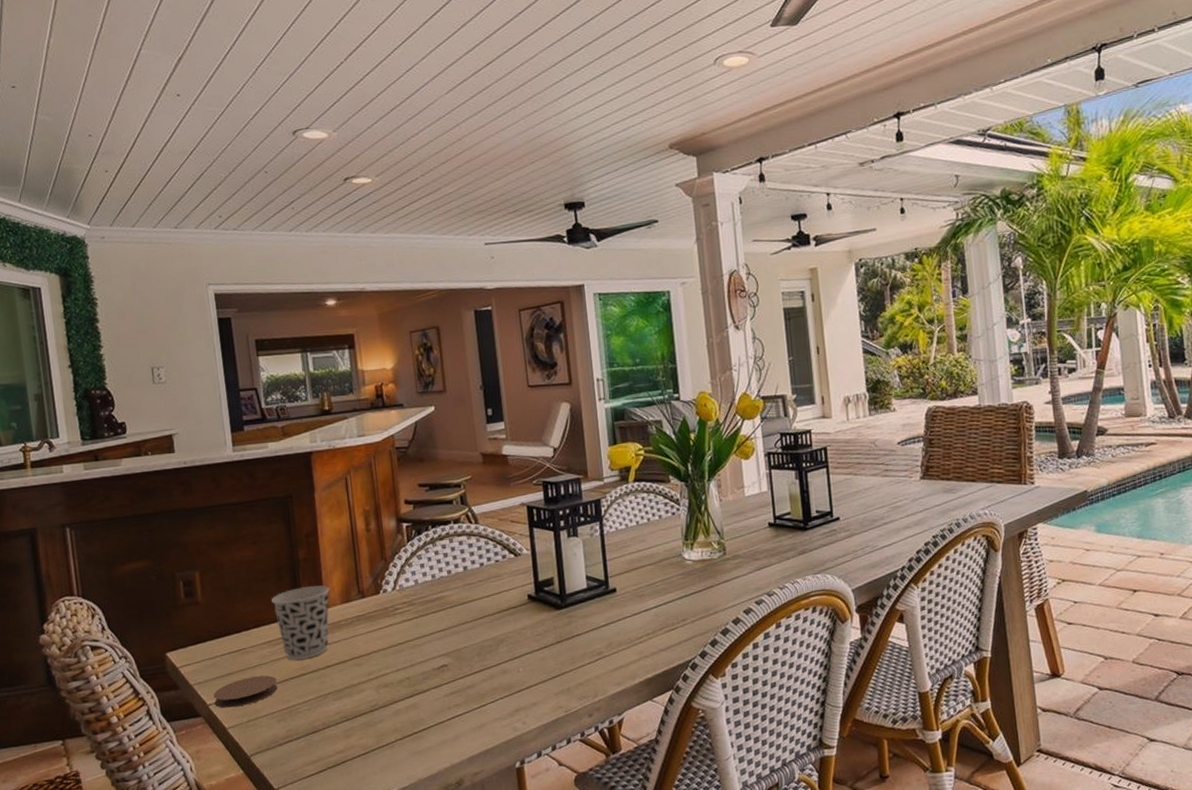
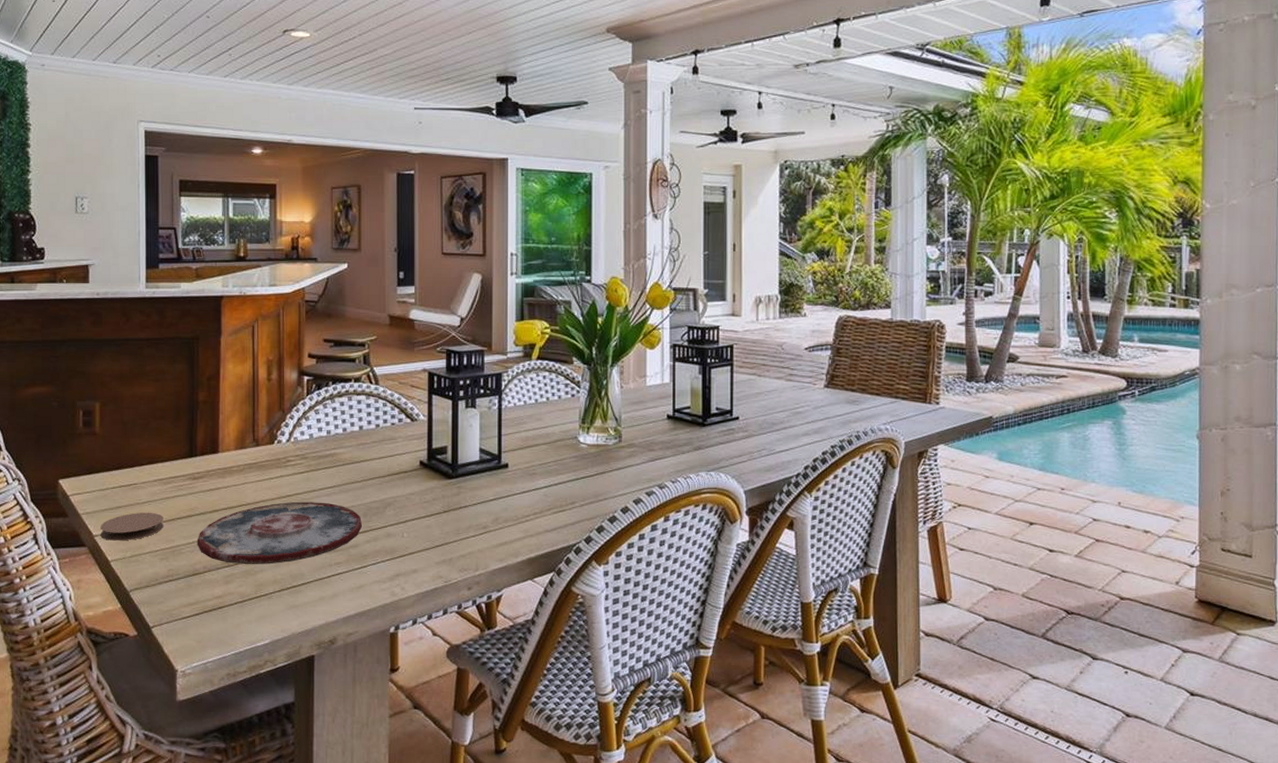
cup: present [271,585,330,660] -> none [167,429,226,502]
plate: none [312,646,477,718] -> present [197,501,362,565]

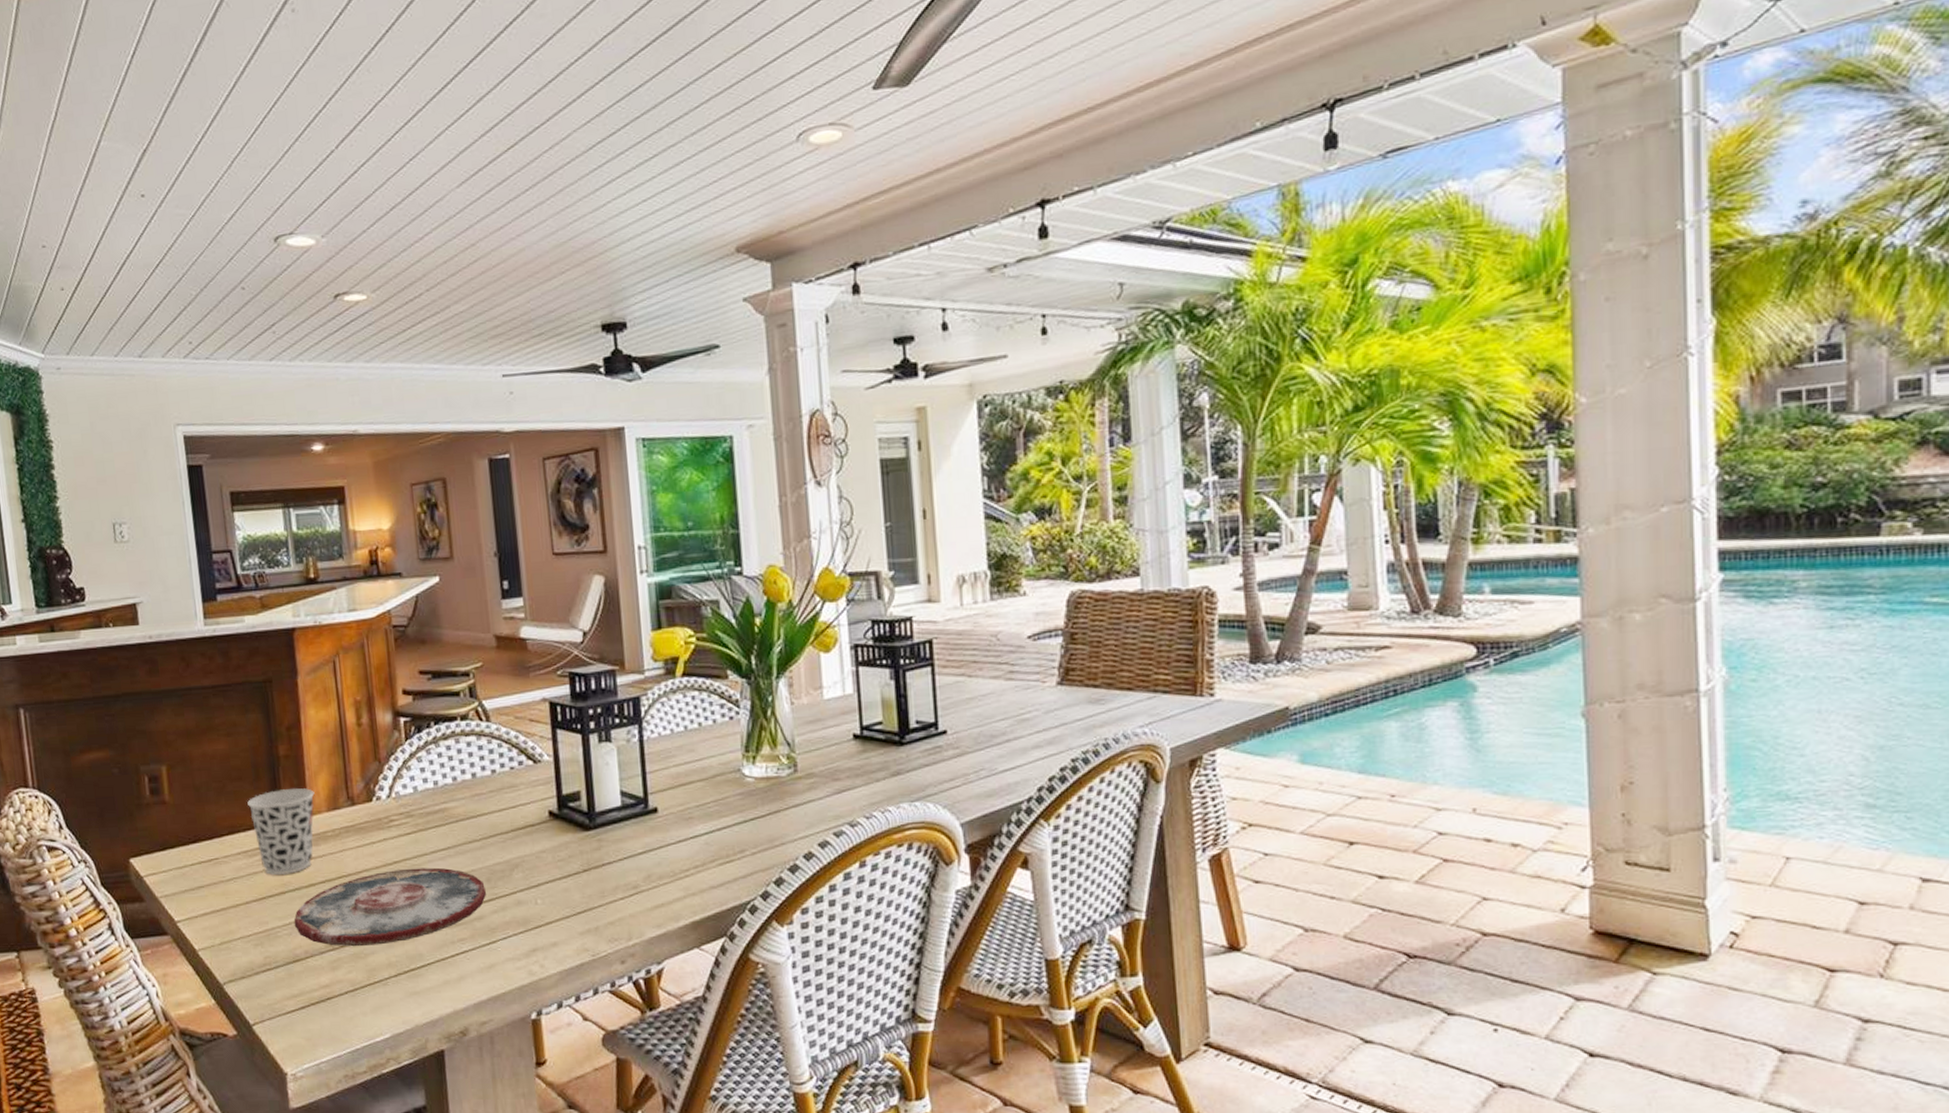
coaster: present [100,513,164,541] -> none [182,891,254,927]
cup: none [167,429,226,502] -> present [247,788,315,876]

